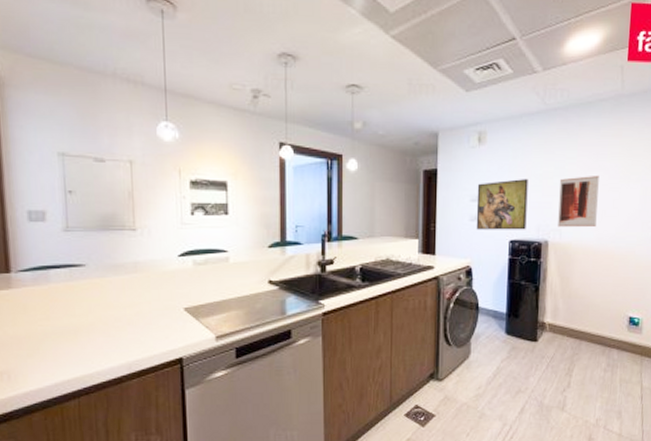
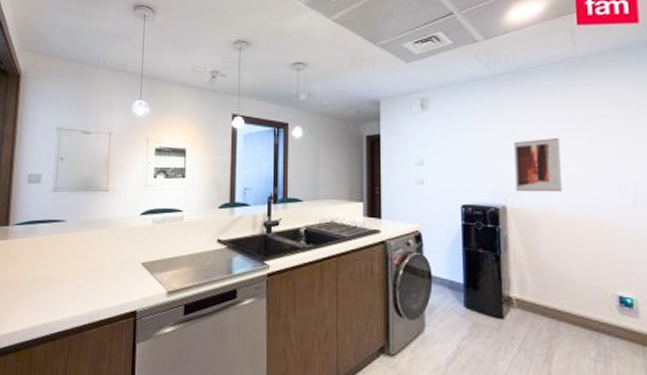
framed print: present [476,179,528,230] -> none [422,143,479,195]

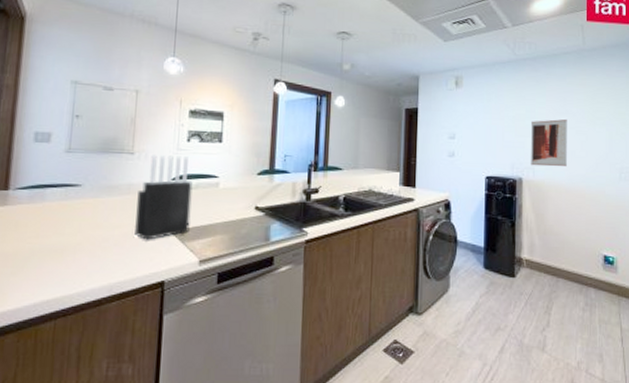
knife block: none [110,192,160,271] -> present [135,155,193,240]

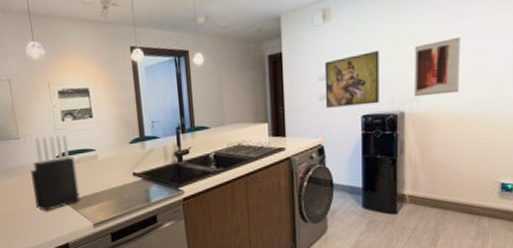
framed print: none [454,120,502,167] -> present [324,51,379,108]

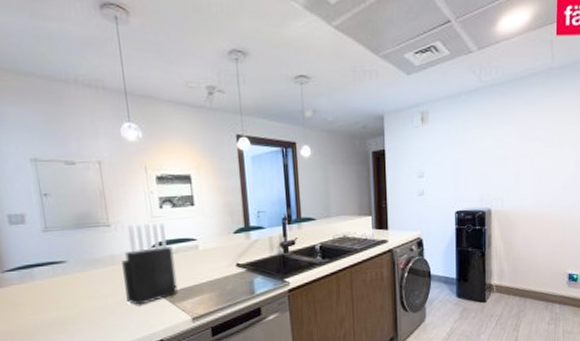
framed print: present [324,51,379,108] -> none [423,153,470,204]
wall art: present [415,38,460,97] -> none [499,146,535,196]

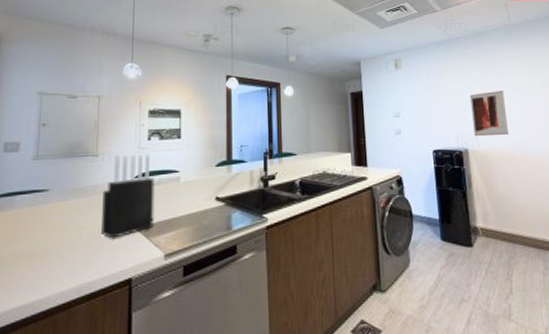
wall art: none [499,146,535,196] -> present [470,91,509,137]

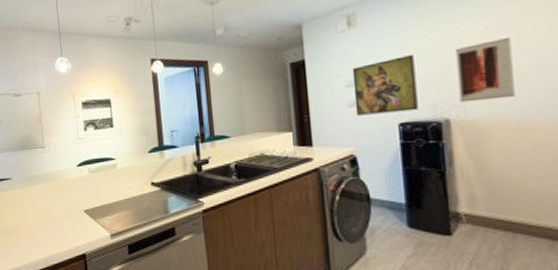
knife block: present [101,154,155,239] -> none [53,144,99,220]
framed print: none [398,96,446,142] -> present [352,55,418,116]

